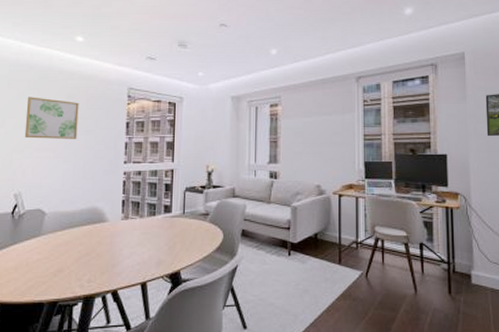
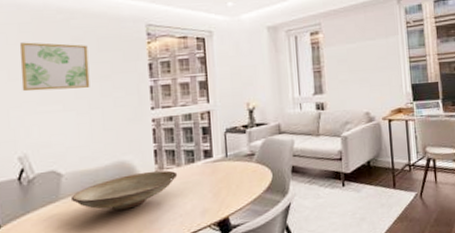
decorative bowl: none [50,219,140,251] -> present [70,170,178,211]

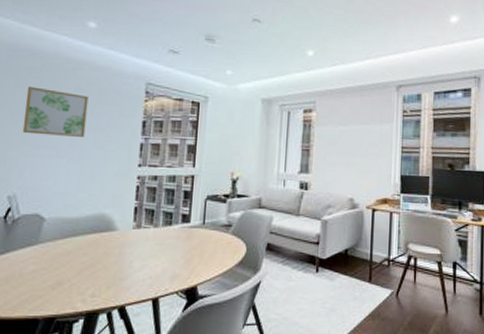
decorative bowl: present [70,170,178,211] -> none [48,227,154,263]

